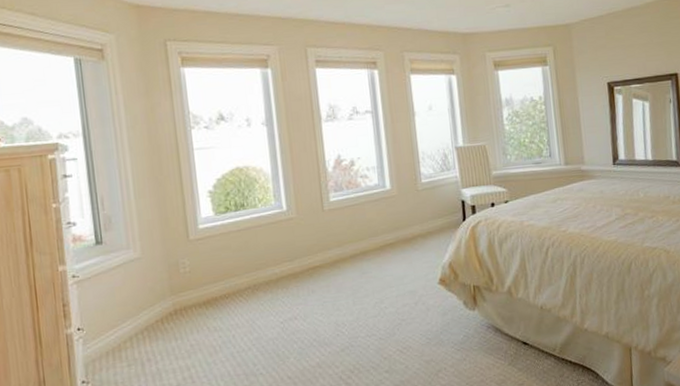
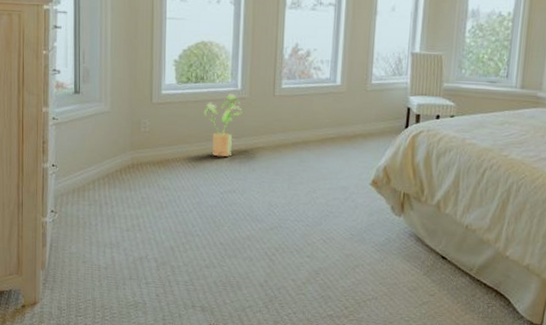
house plant: none [248,215,292,285] -> present [203,93,243,157]

